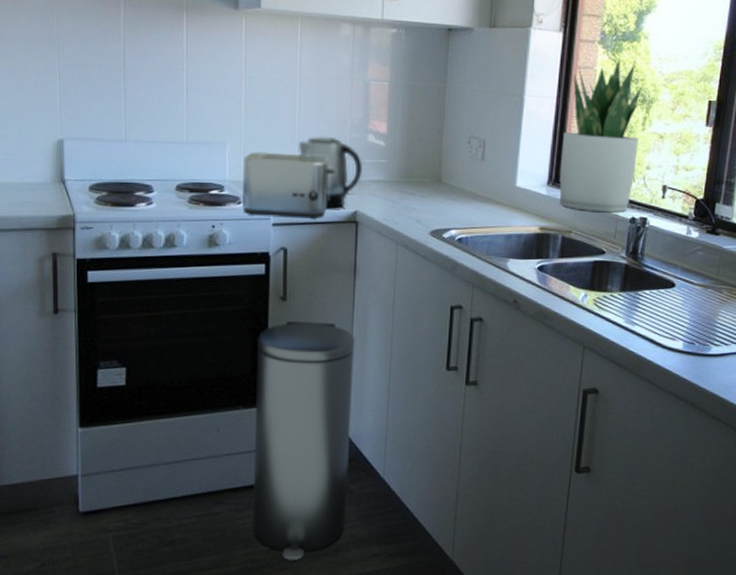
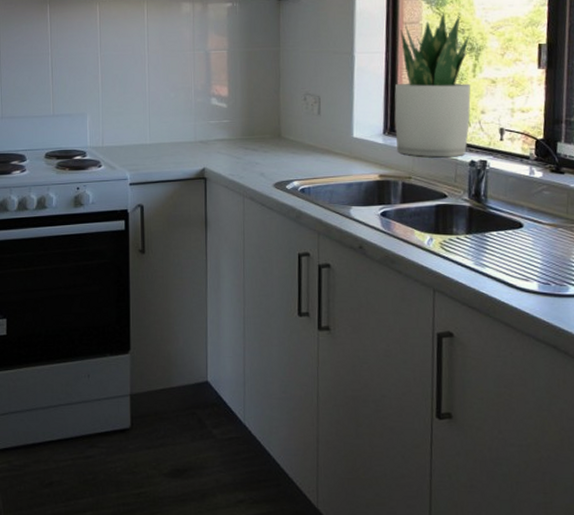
toaster: present [242,152,336,220] -> none [102,119,184,179]
pedal bin: present [252,321,356,561] -> none [121,272,211,506]
kettle: present [298,136,363,208] -> none [149,102,208,166]

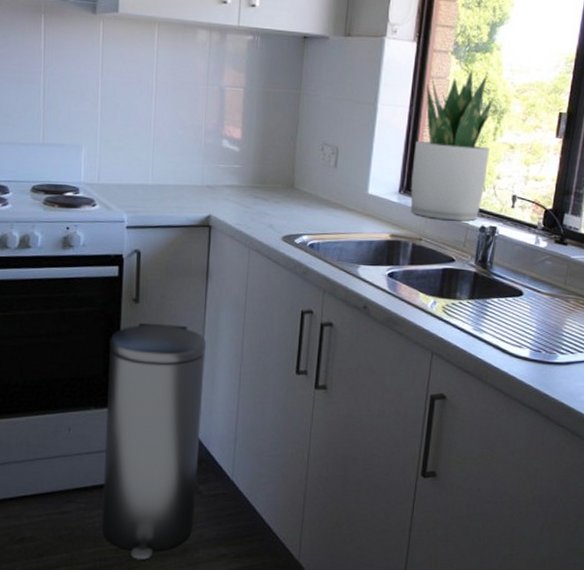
pedal bin: none [121,272,211,506] -> present [101,323,207,561]

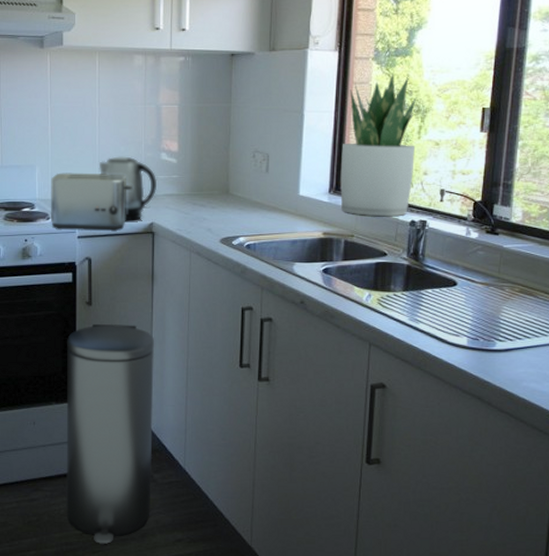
toaster: none [97,155,190,223] -> present [51,173,133,232]
kettle: none [153,140,218,212] -> present [98,156,158,220]

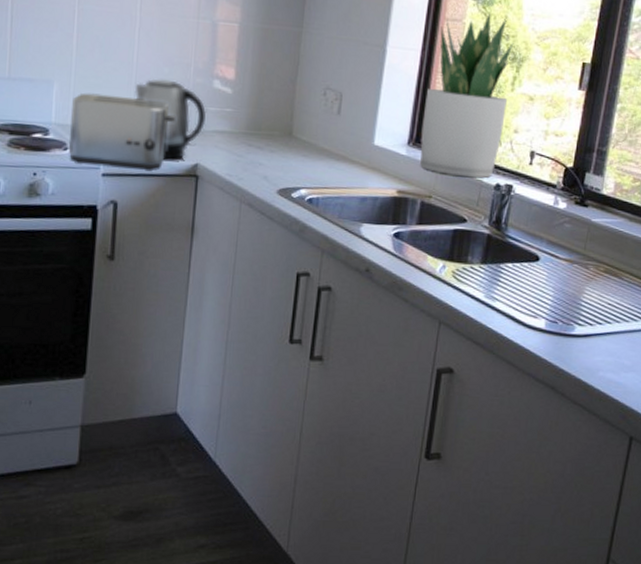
pedal bin: present [66,323,155,545] -> none [64,283,190,552]

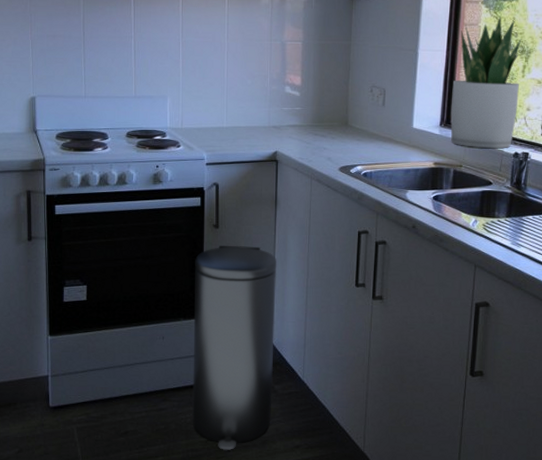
pedal bin: none [64,283,190,552] -> present [192,245,277,451]
toaster: present [69,92,176,172] -> none [181,103,259,159]
kettle: present [134,78,207,160] -> none [226,89,282,149]

